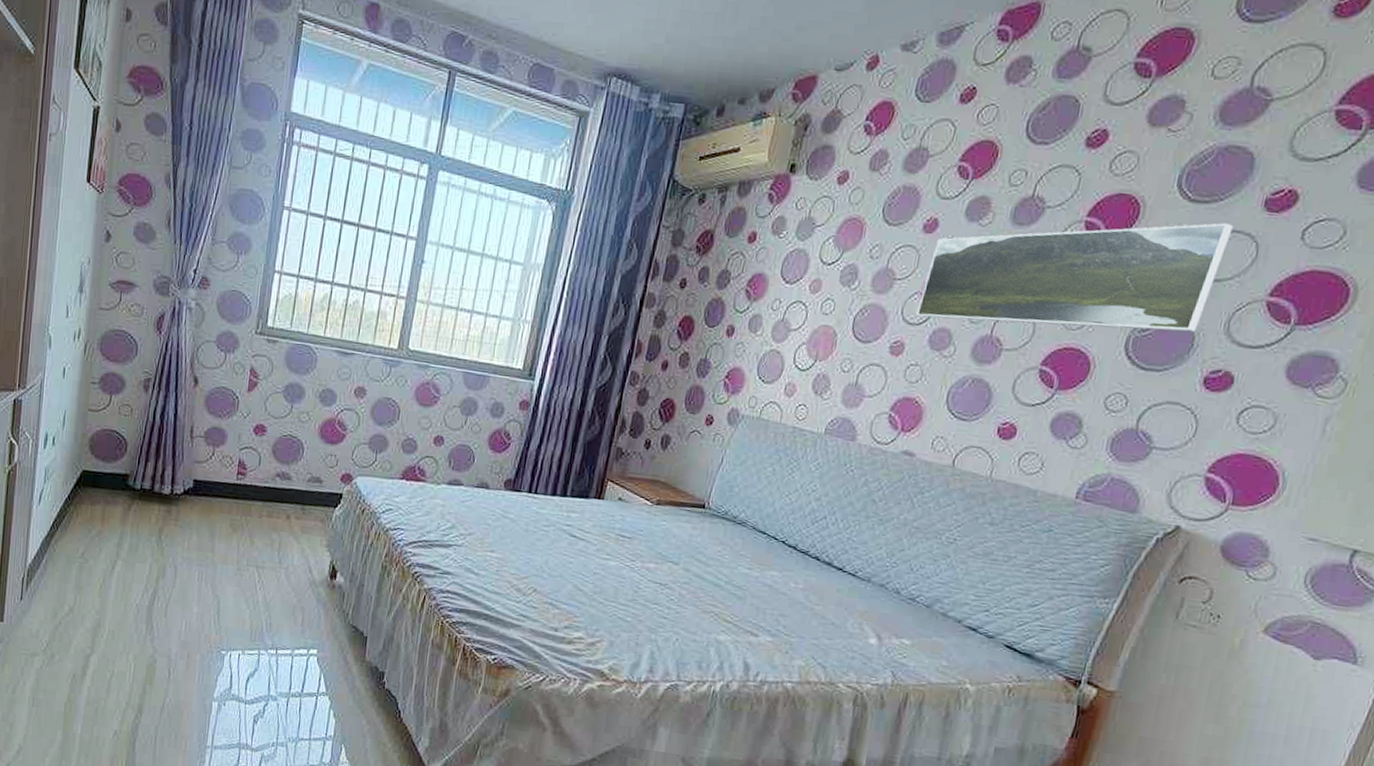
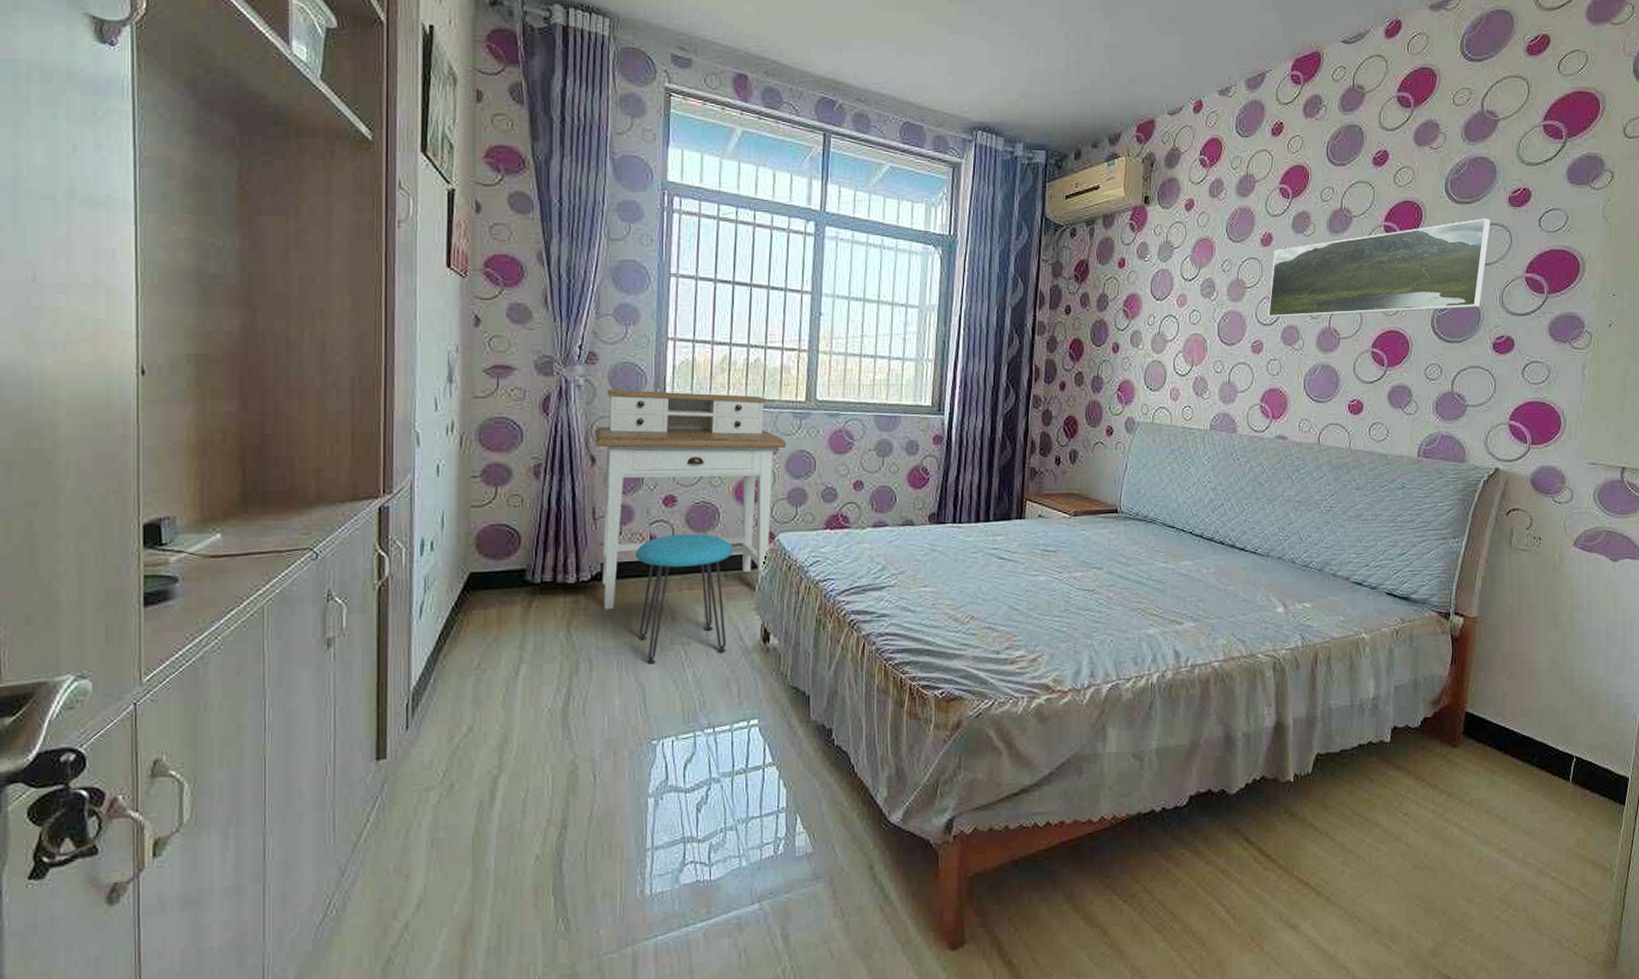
desk: none [192,315,374,524] -> present [594,389,786,610]
stool: none [219,462,312,582] -> present [635,533,733,665]

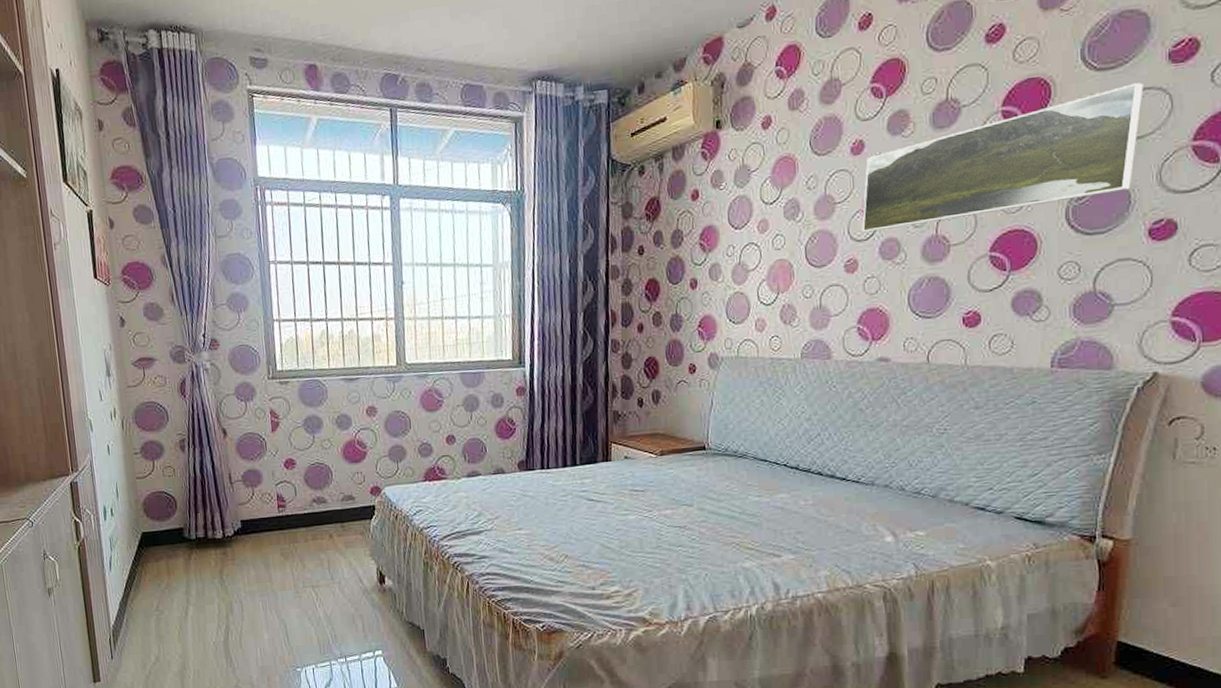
desk: present [594,389,786,610] -> none [223,364,383,560]
stool: present [635,533,733,665] -> none [266,491,350,605]

